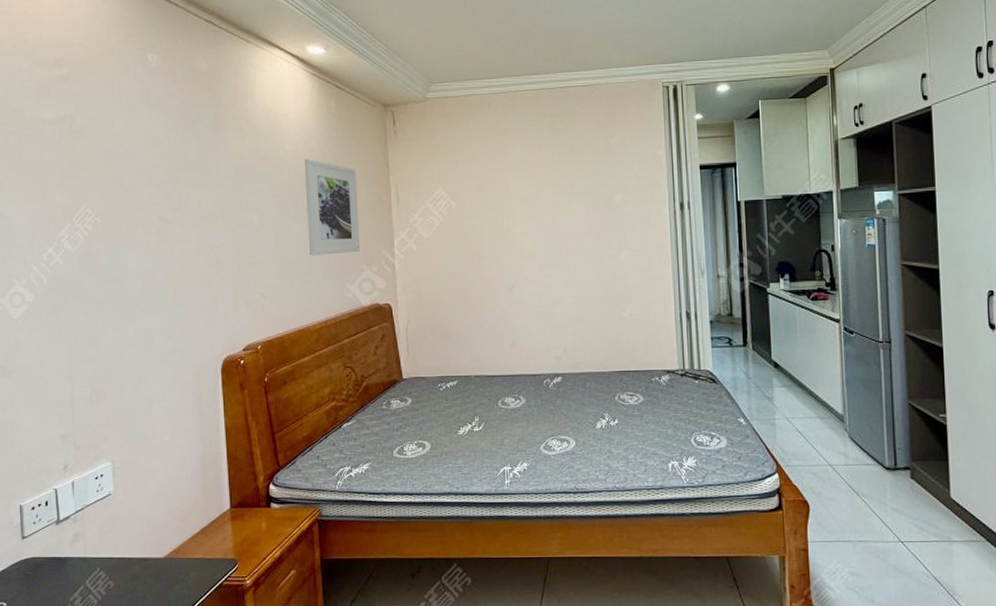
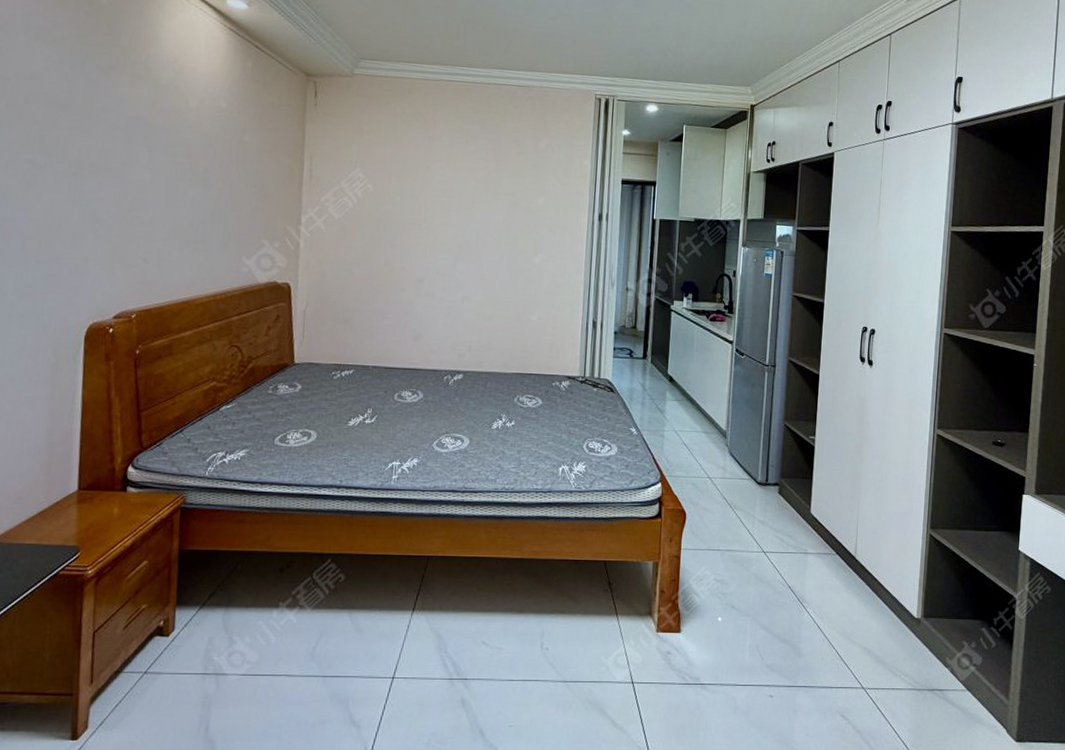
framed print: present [304,158,360,256] -> none [204,118,268,226]

